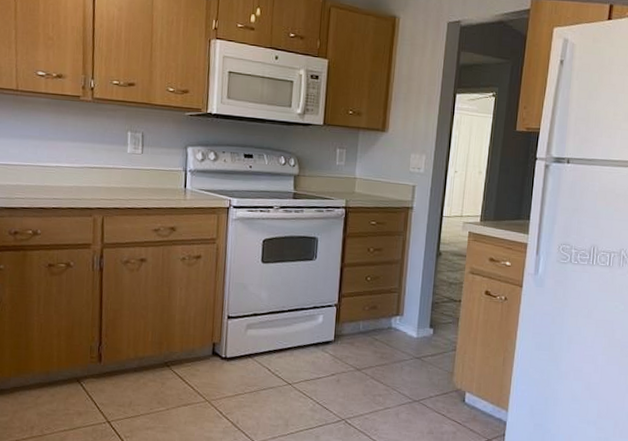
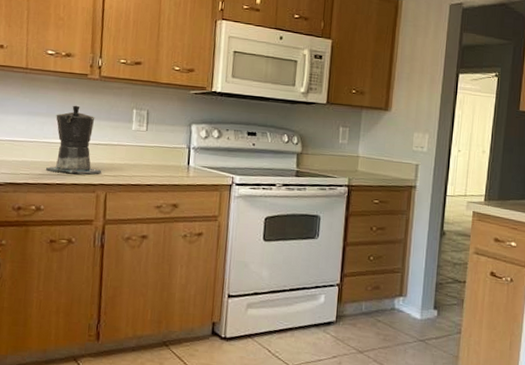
coffee maker: none [40,128,98,198] -> present [45,105,102,175]

